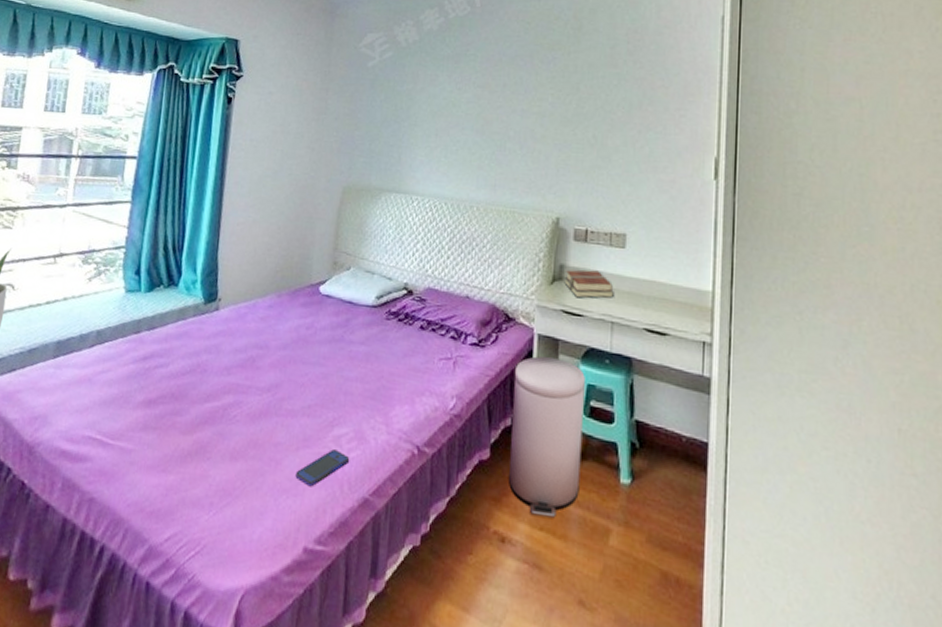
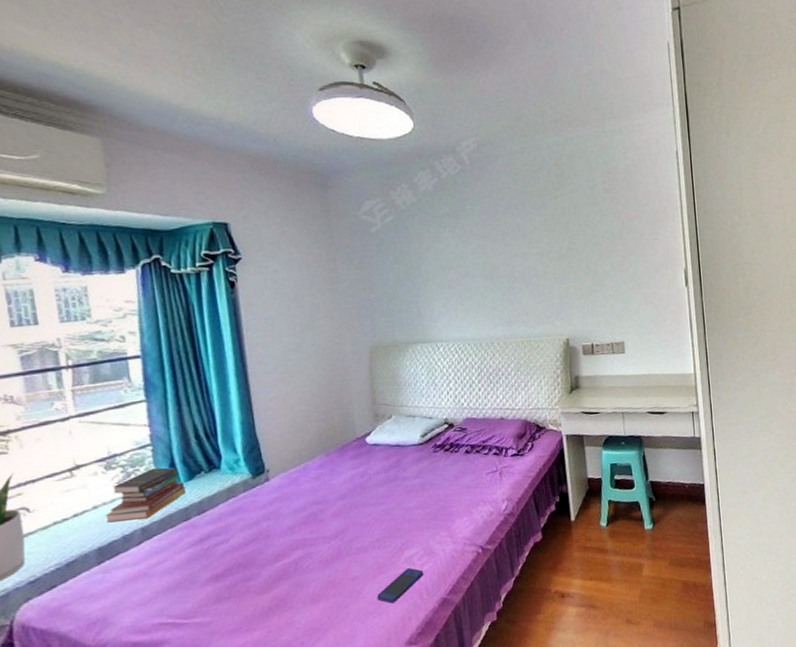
books: none [70,271,144,322] -> present [105,467,186,523]
pedal bin: present [508,356,585,519] -> none [551,450,616,572]
books: present [564,269,614,299] -> none [580,375,621,400]

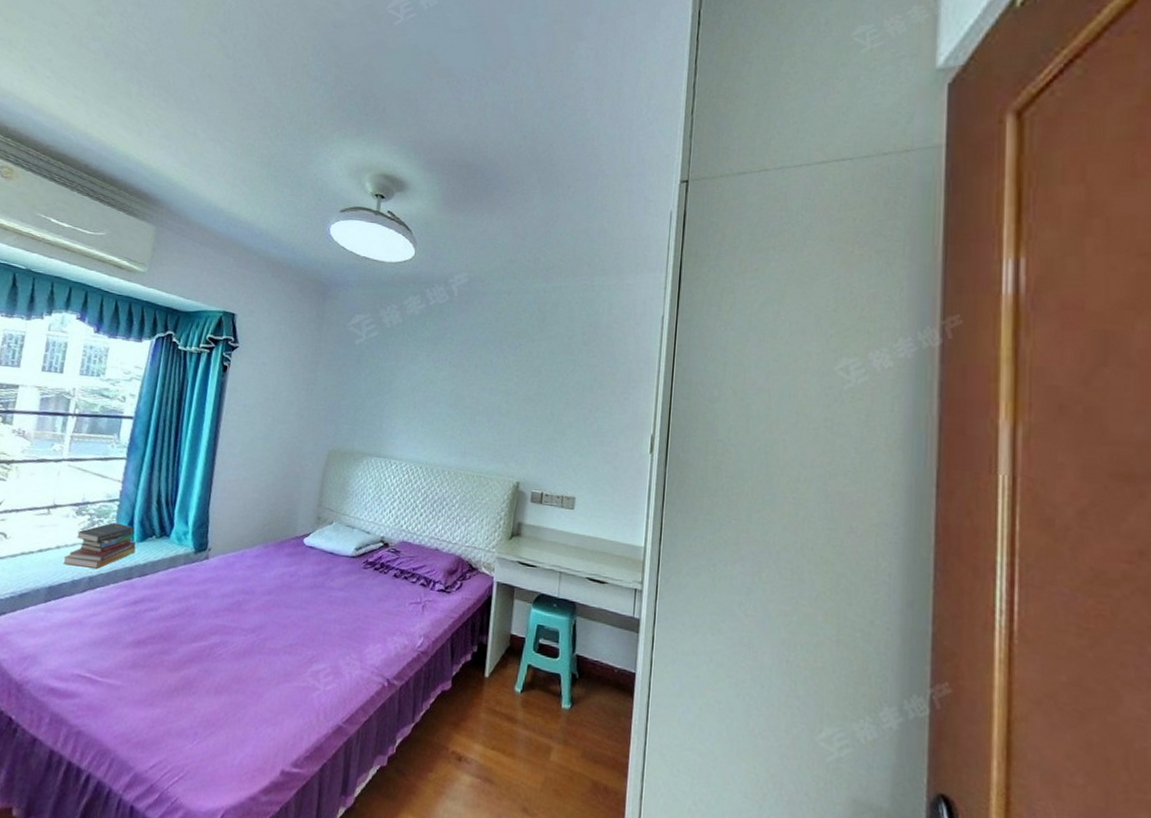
mobile phone: present [377,568,423,604] -> none [275,683,325,717]

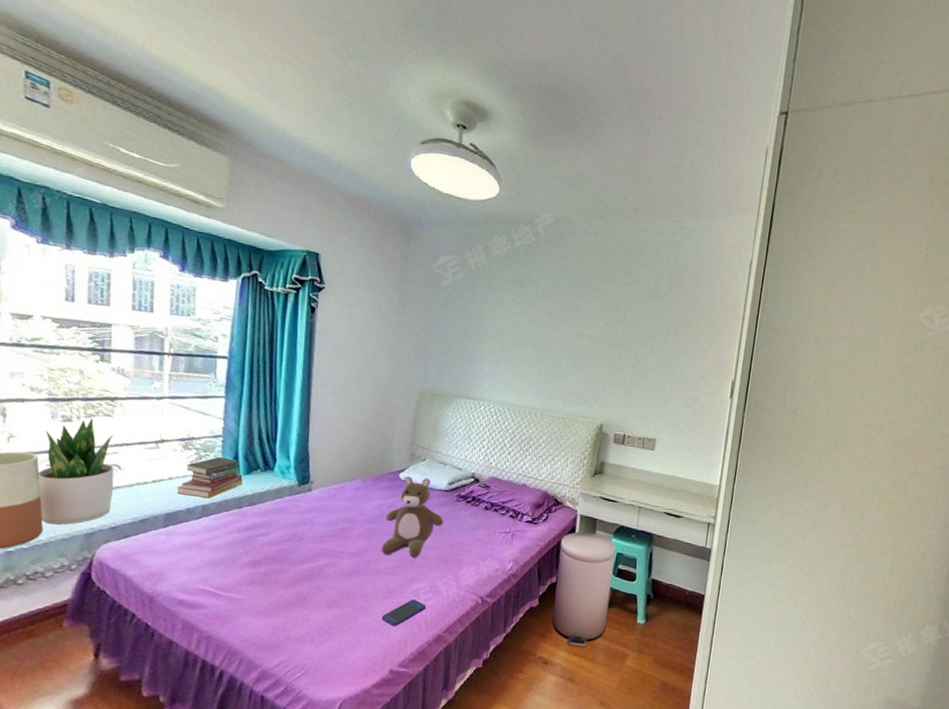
mobile phone: none [275,683,325,717] -> present [381,599,425,627]
teddy bear: none [279,541,349,634] -> present [381,476,444,558]
pedal bin: none [466,601,536,740] -> present [551,531,616,648]

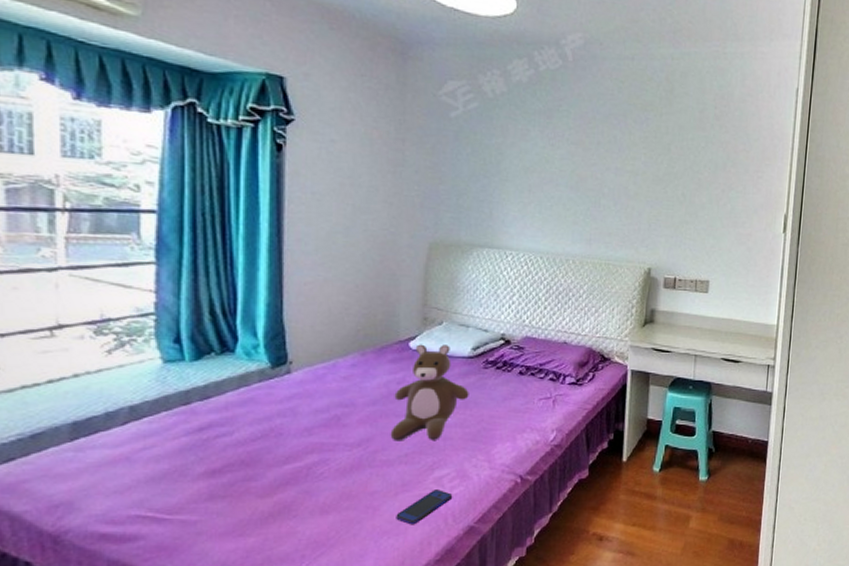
books: present [176,457,243,498] -> none [87,341,189,396]
pedal bin: present [551,531,616,648] -> none [605,389,672,516]

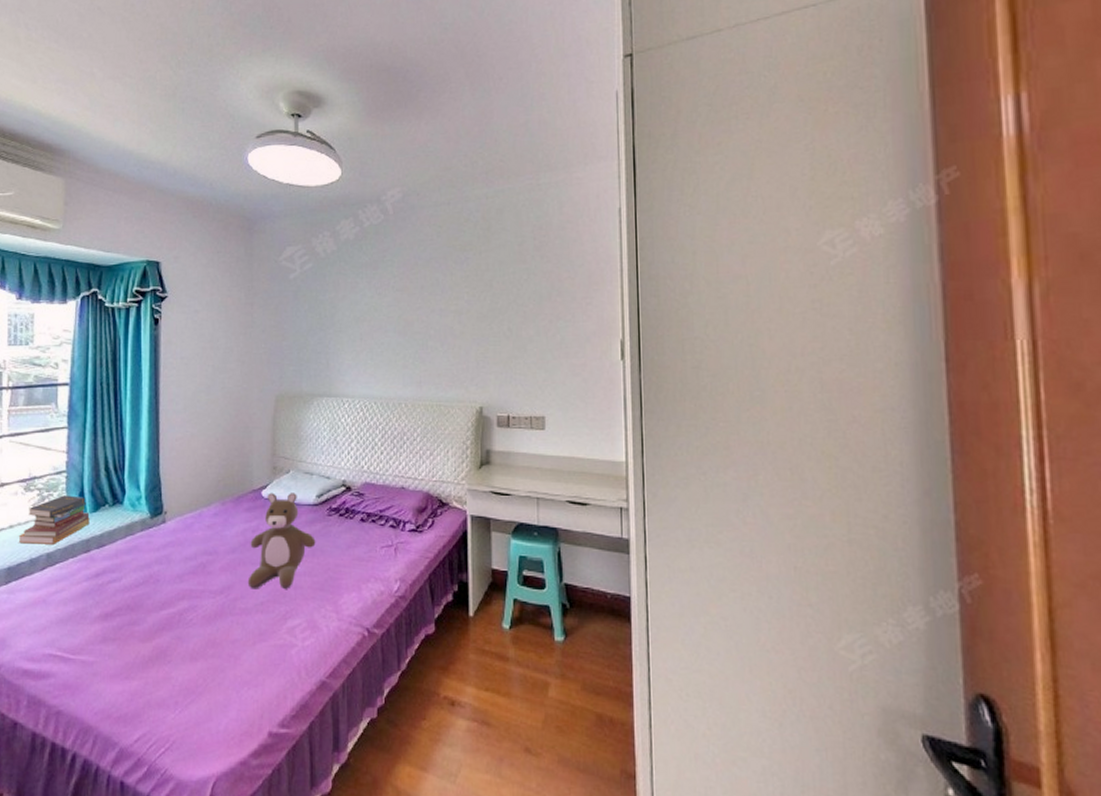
books: none [87,341,189,396] -> present [18,495,90,544]
mobile phone: present [396,490,452,525] -> none [254,640,304,677]

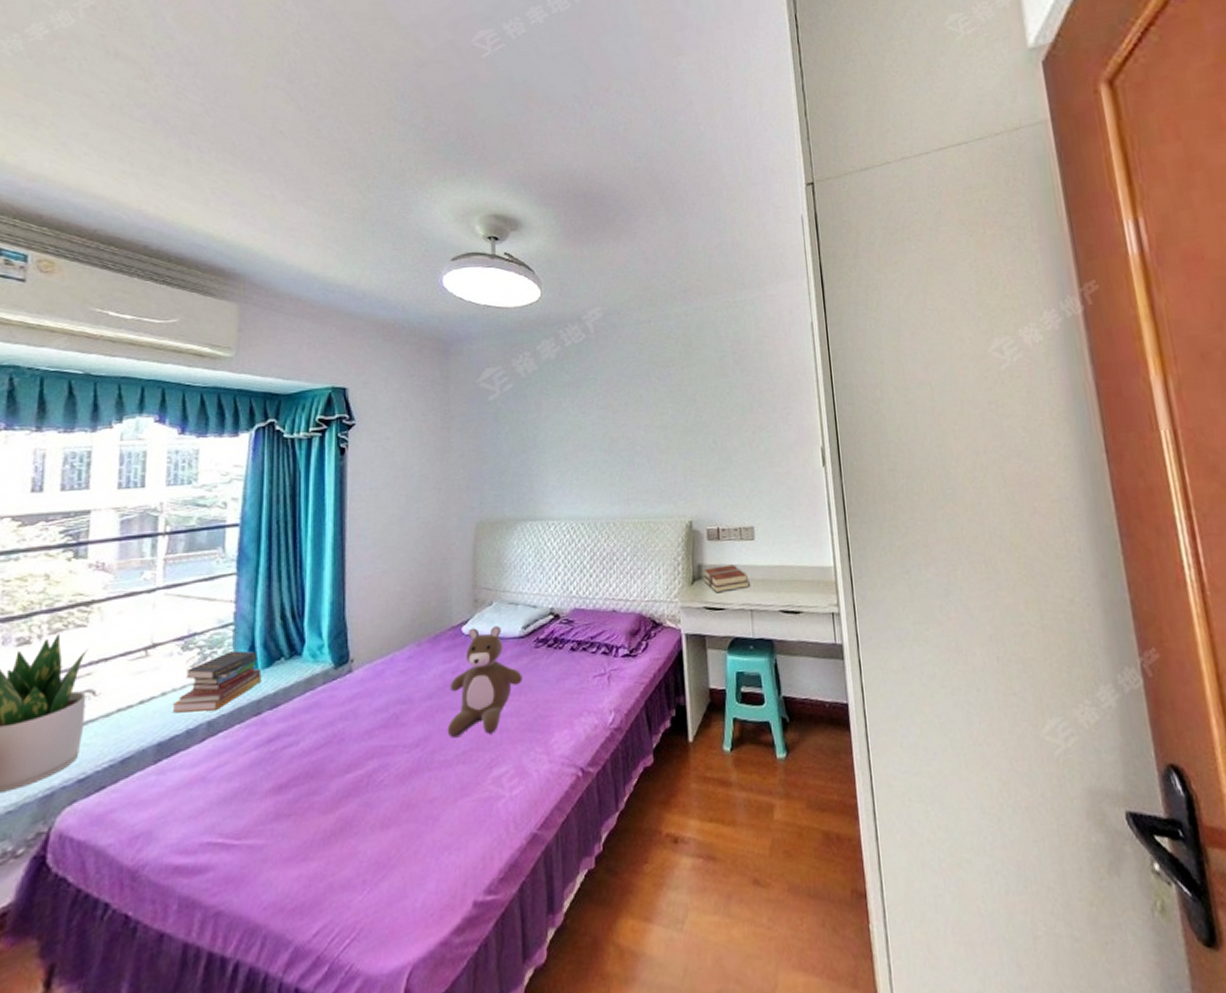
books: none [491,452,537,479] -> present [703,565,750,593]

